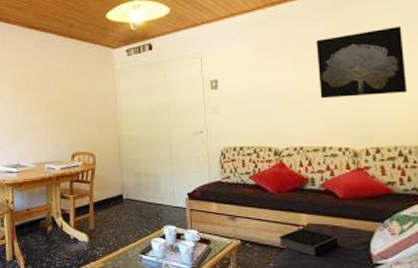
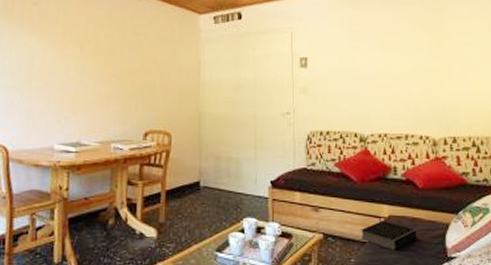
wall art: present [316,26,407,99] -> none [402,17,480,85]

